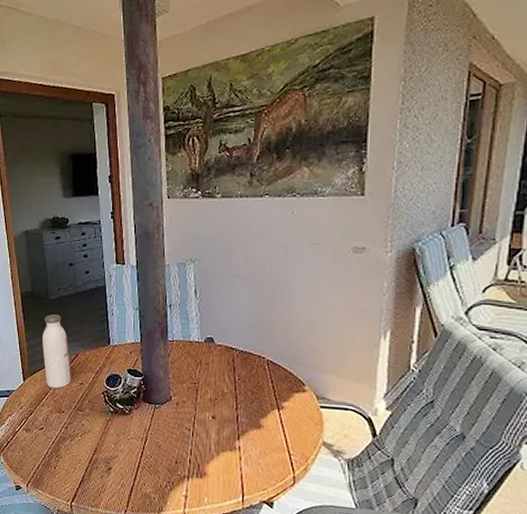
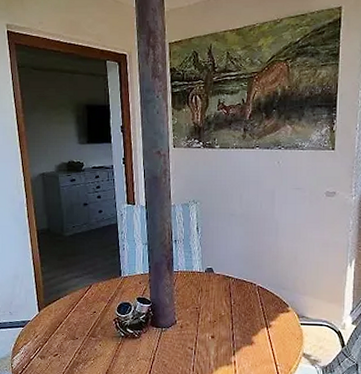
water bottle: present [43,314,71,389] -> none [58,250,85,318]

